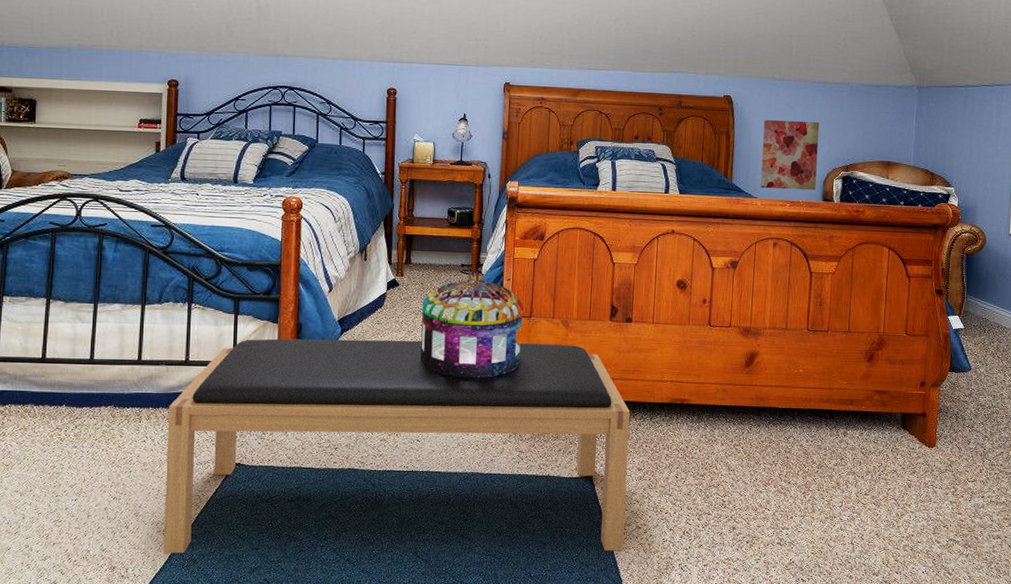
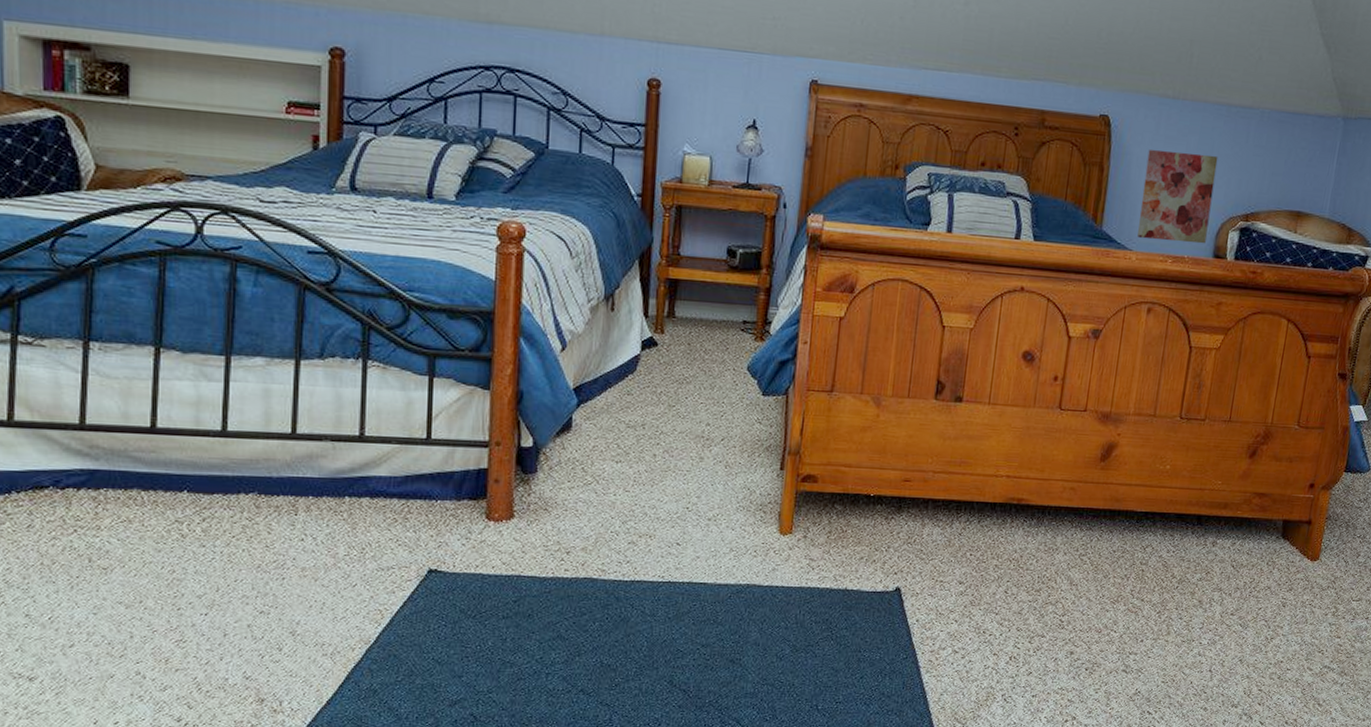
bench: present [164,338,631,554] -> none [332,409,954,683]
decorative box: present [420,272,525,379] -> none [684,331,825,468]

